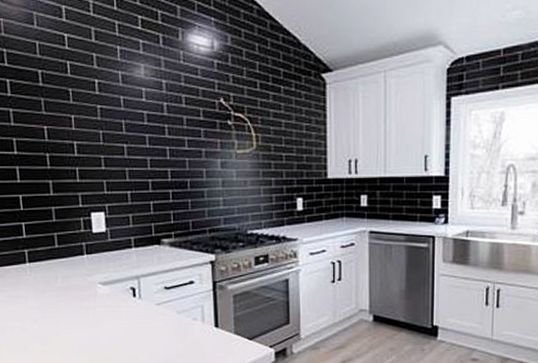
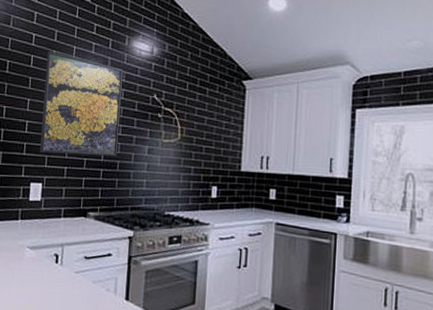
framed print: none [85,55,186,177] -> present [40,51,123,156]

